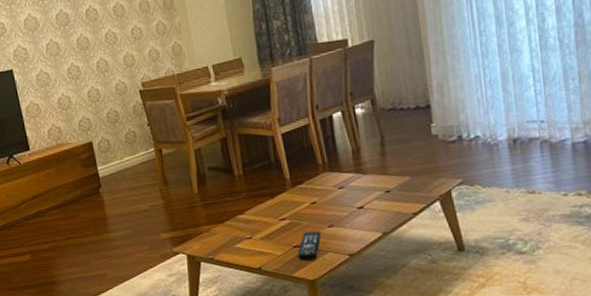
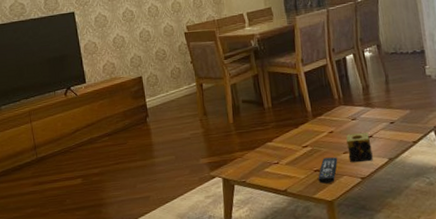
candle: none [332,203,364,238] -> present [346,133,373,163]

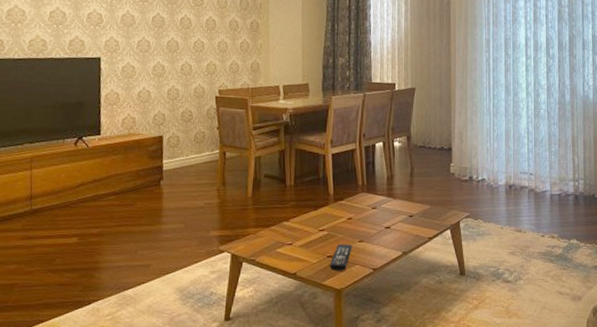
candle: present [346,133,373,163] -> none [363,222,388,253]

